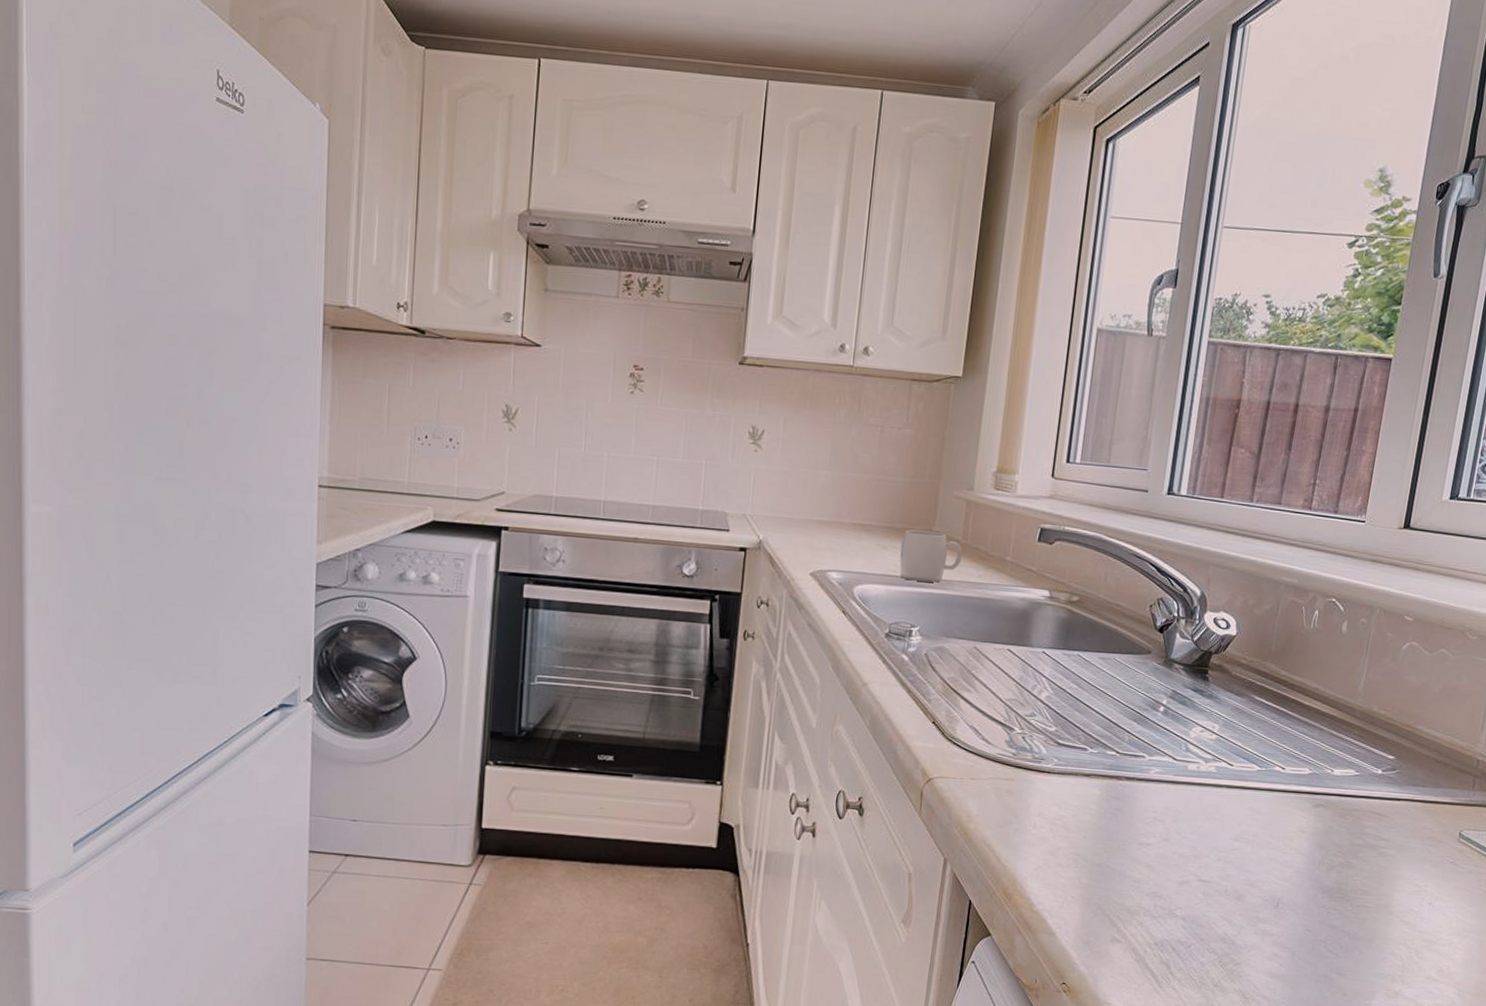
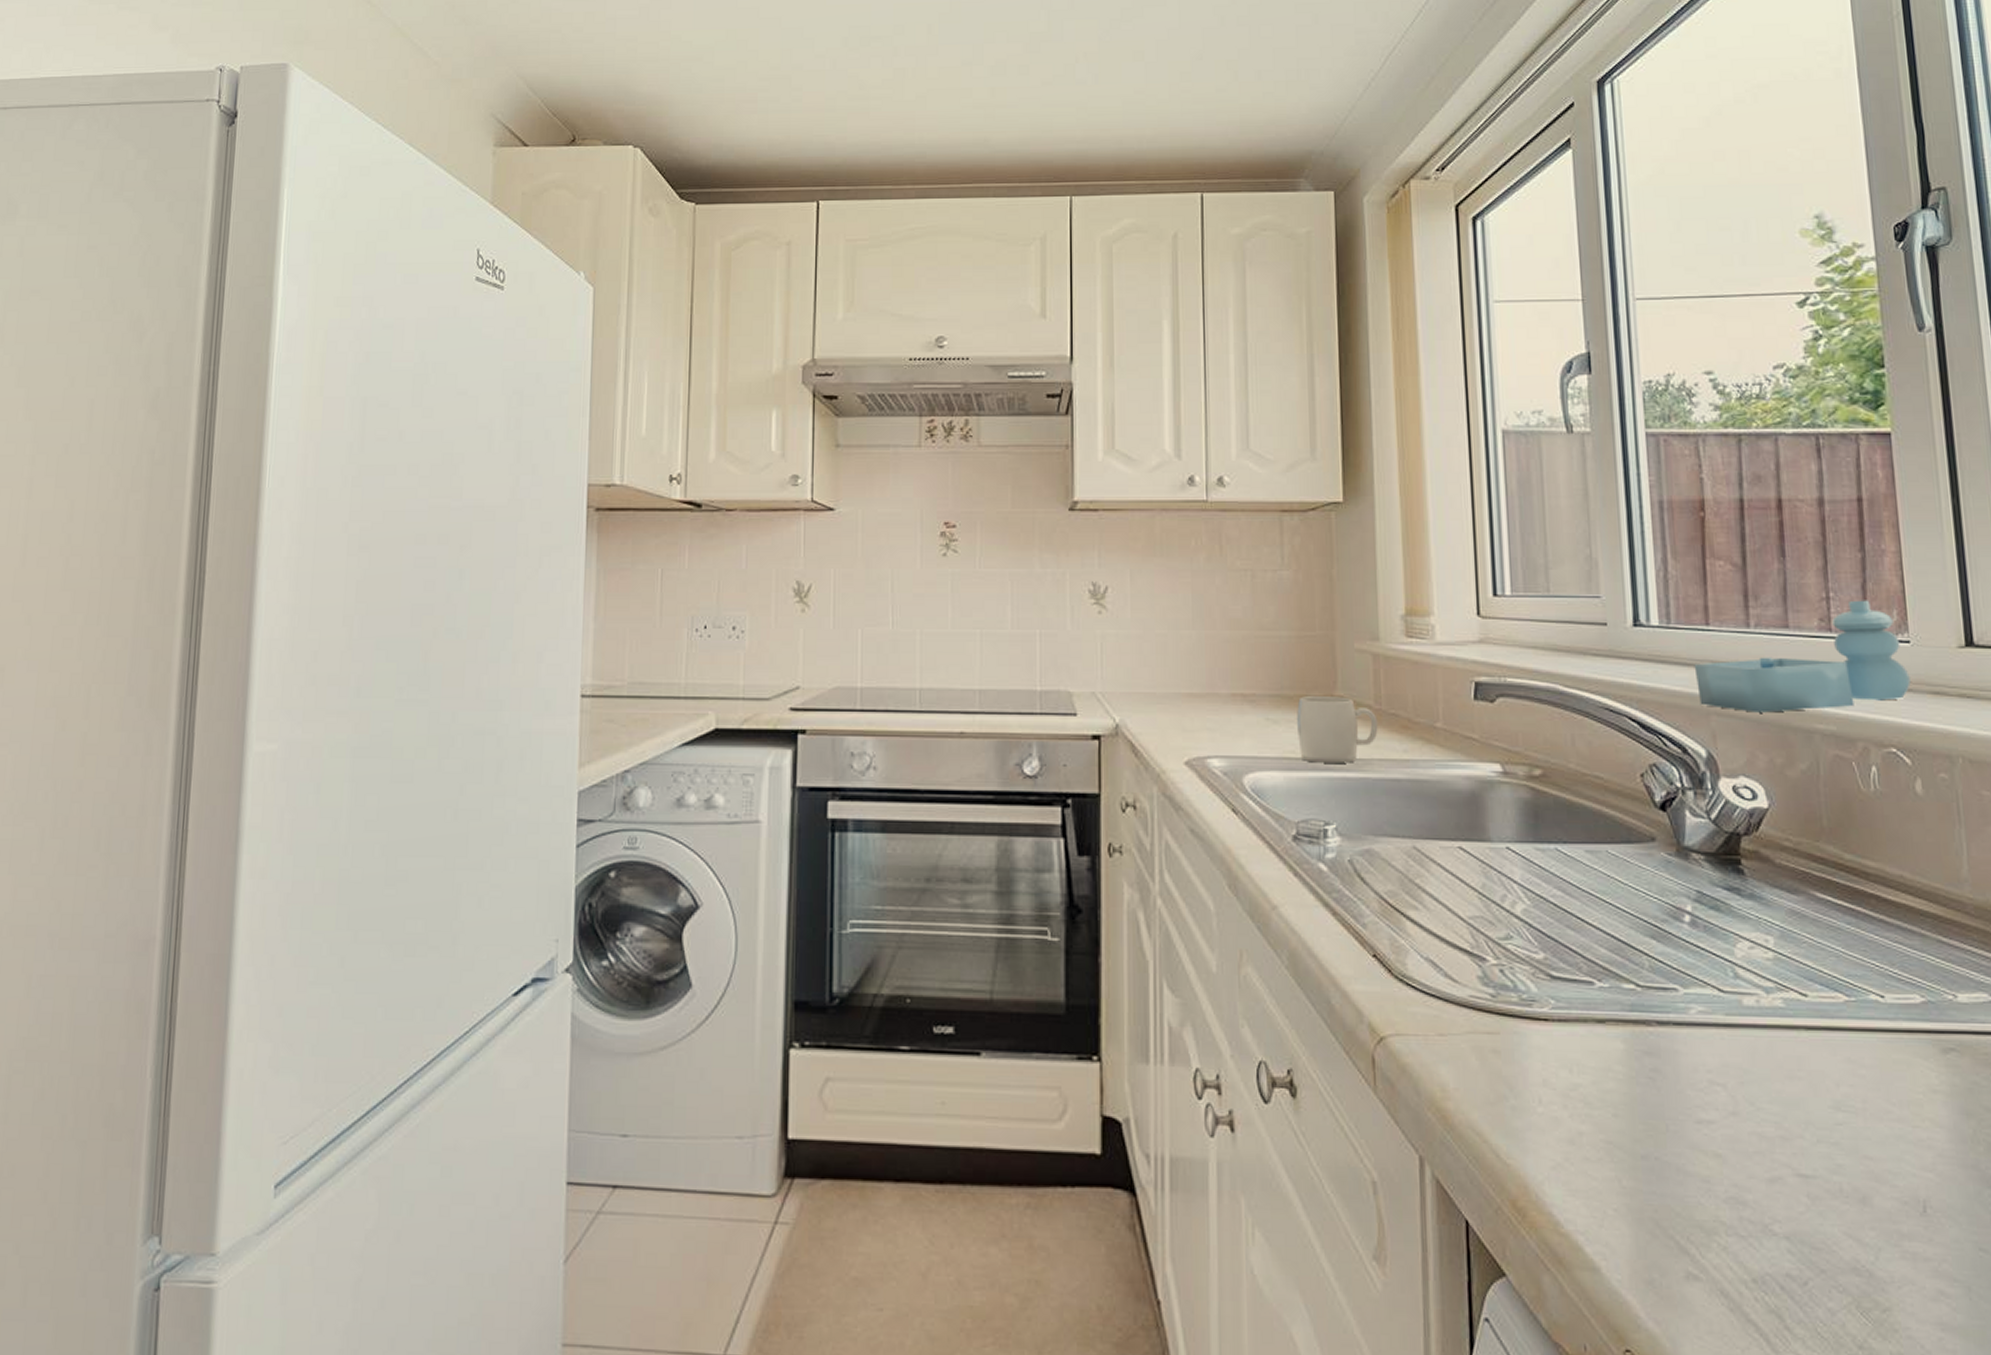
soap dispenser: none [1204,487,1359,567] -> present [1694,600,1911,713]

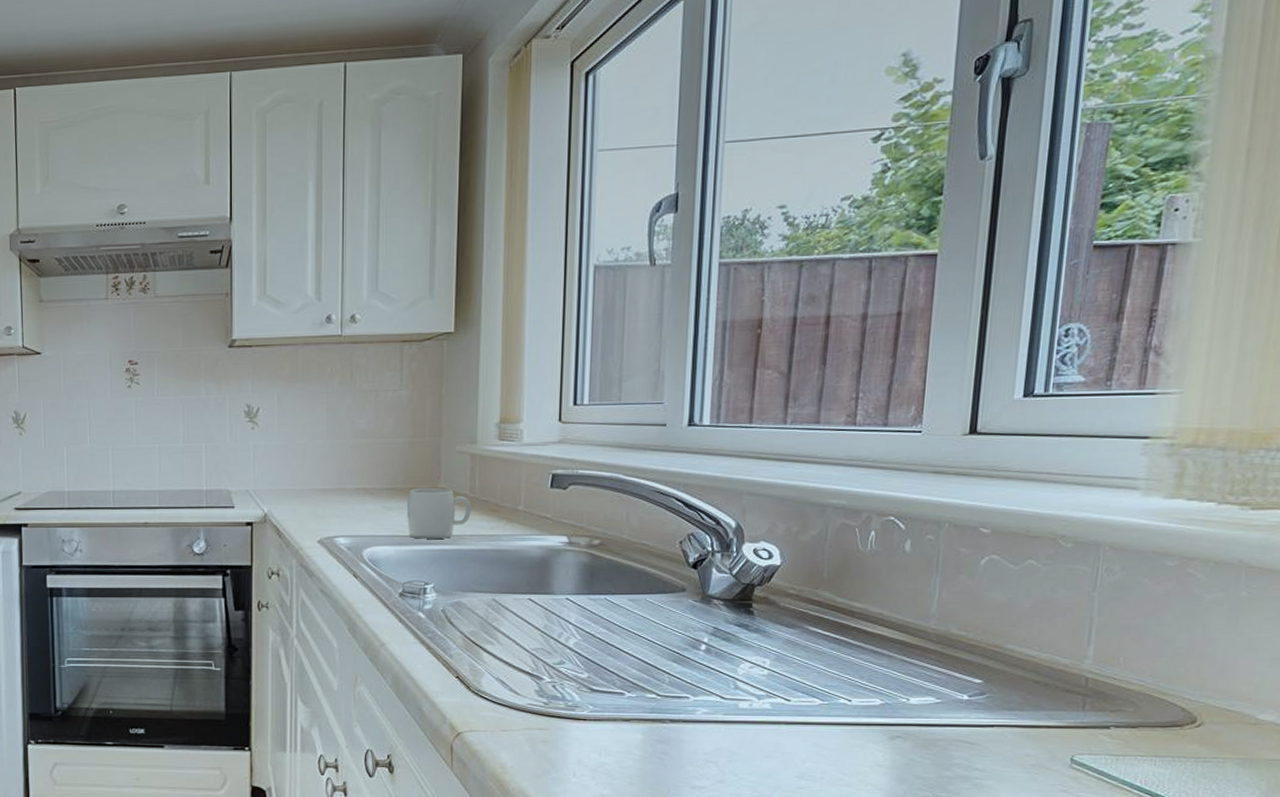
soap dispenser: present [1694,600,1911,713] -> none [734,398,917,492]

